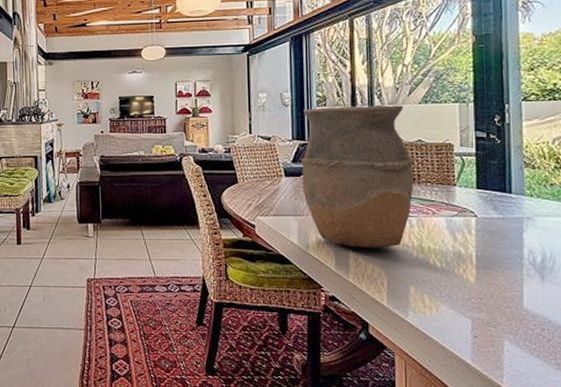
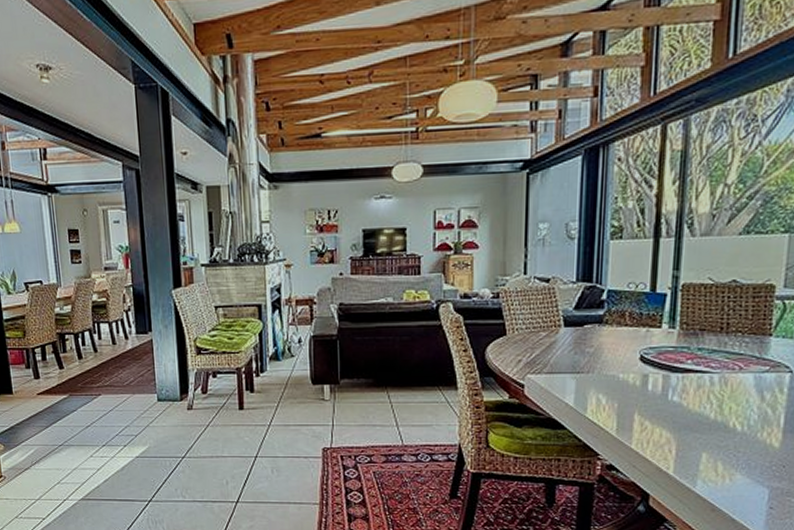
vase: present [301,104,414,248] -> none [584,236,723,410]

